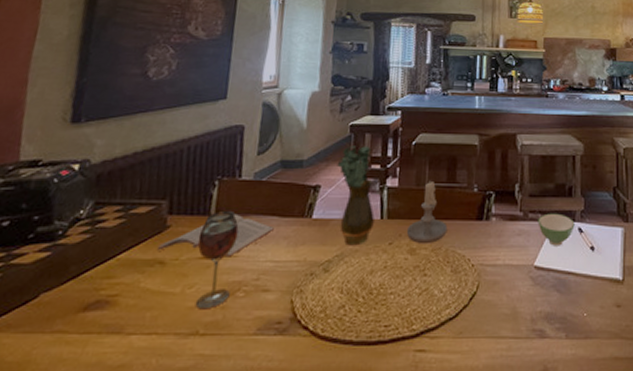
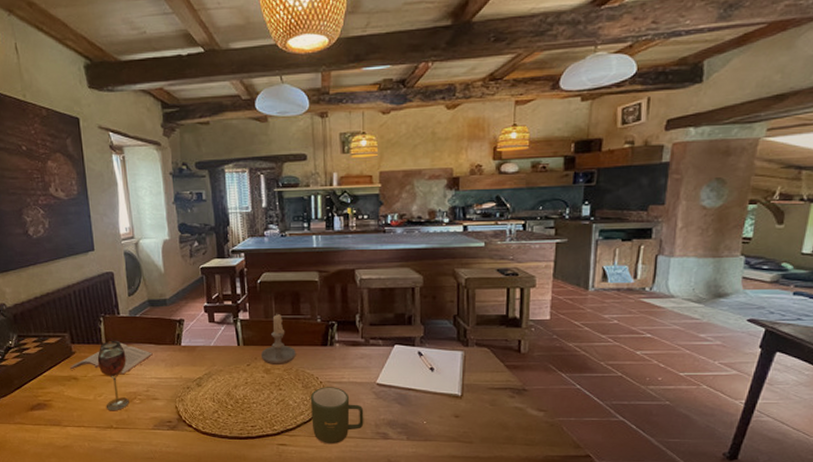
vase: present [337,143,374,246] -> none [195,283,232,367]
mug: none [458,271,519,348] -> present [310,387,364,445]
bowl: present [538,213,575,246] -> none [378,339,414,367]

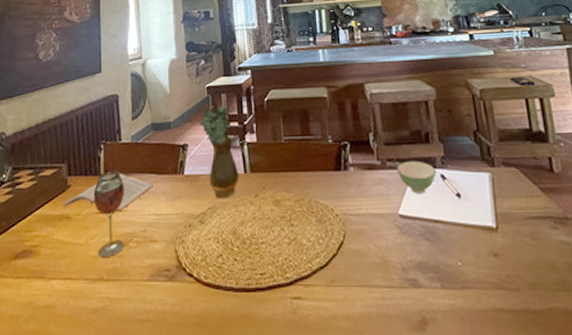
vase: none [195,283,232,367] -> present [200,103,239,199]
candle: present [260,313,296,366] -> none [269,134,308,196]
mug: present [310,387,364,445] -> none [325,220,389,297]
bowl: none [378,339,414,367] -> present [396,160,437,194]

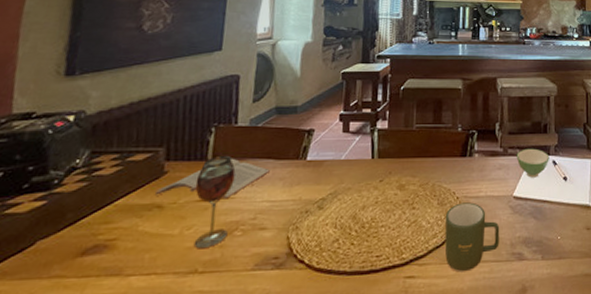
vase: present [200,103,239,199] -> none [330,89,366,184]
mug: none [325,220,389,297] -> present [444,202,500,273]

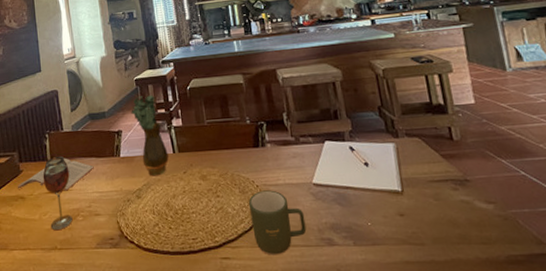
vase: none [330,89,366,184] -> present [131,93,169,177]
bowl: present [516,148,549,178] -> none [309,135,346,165]

